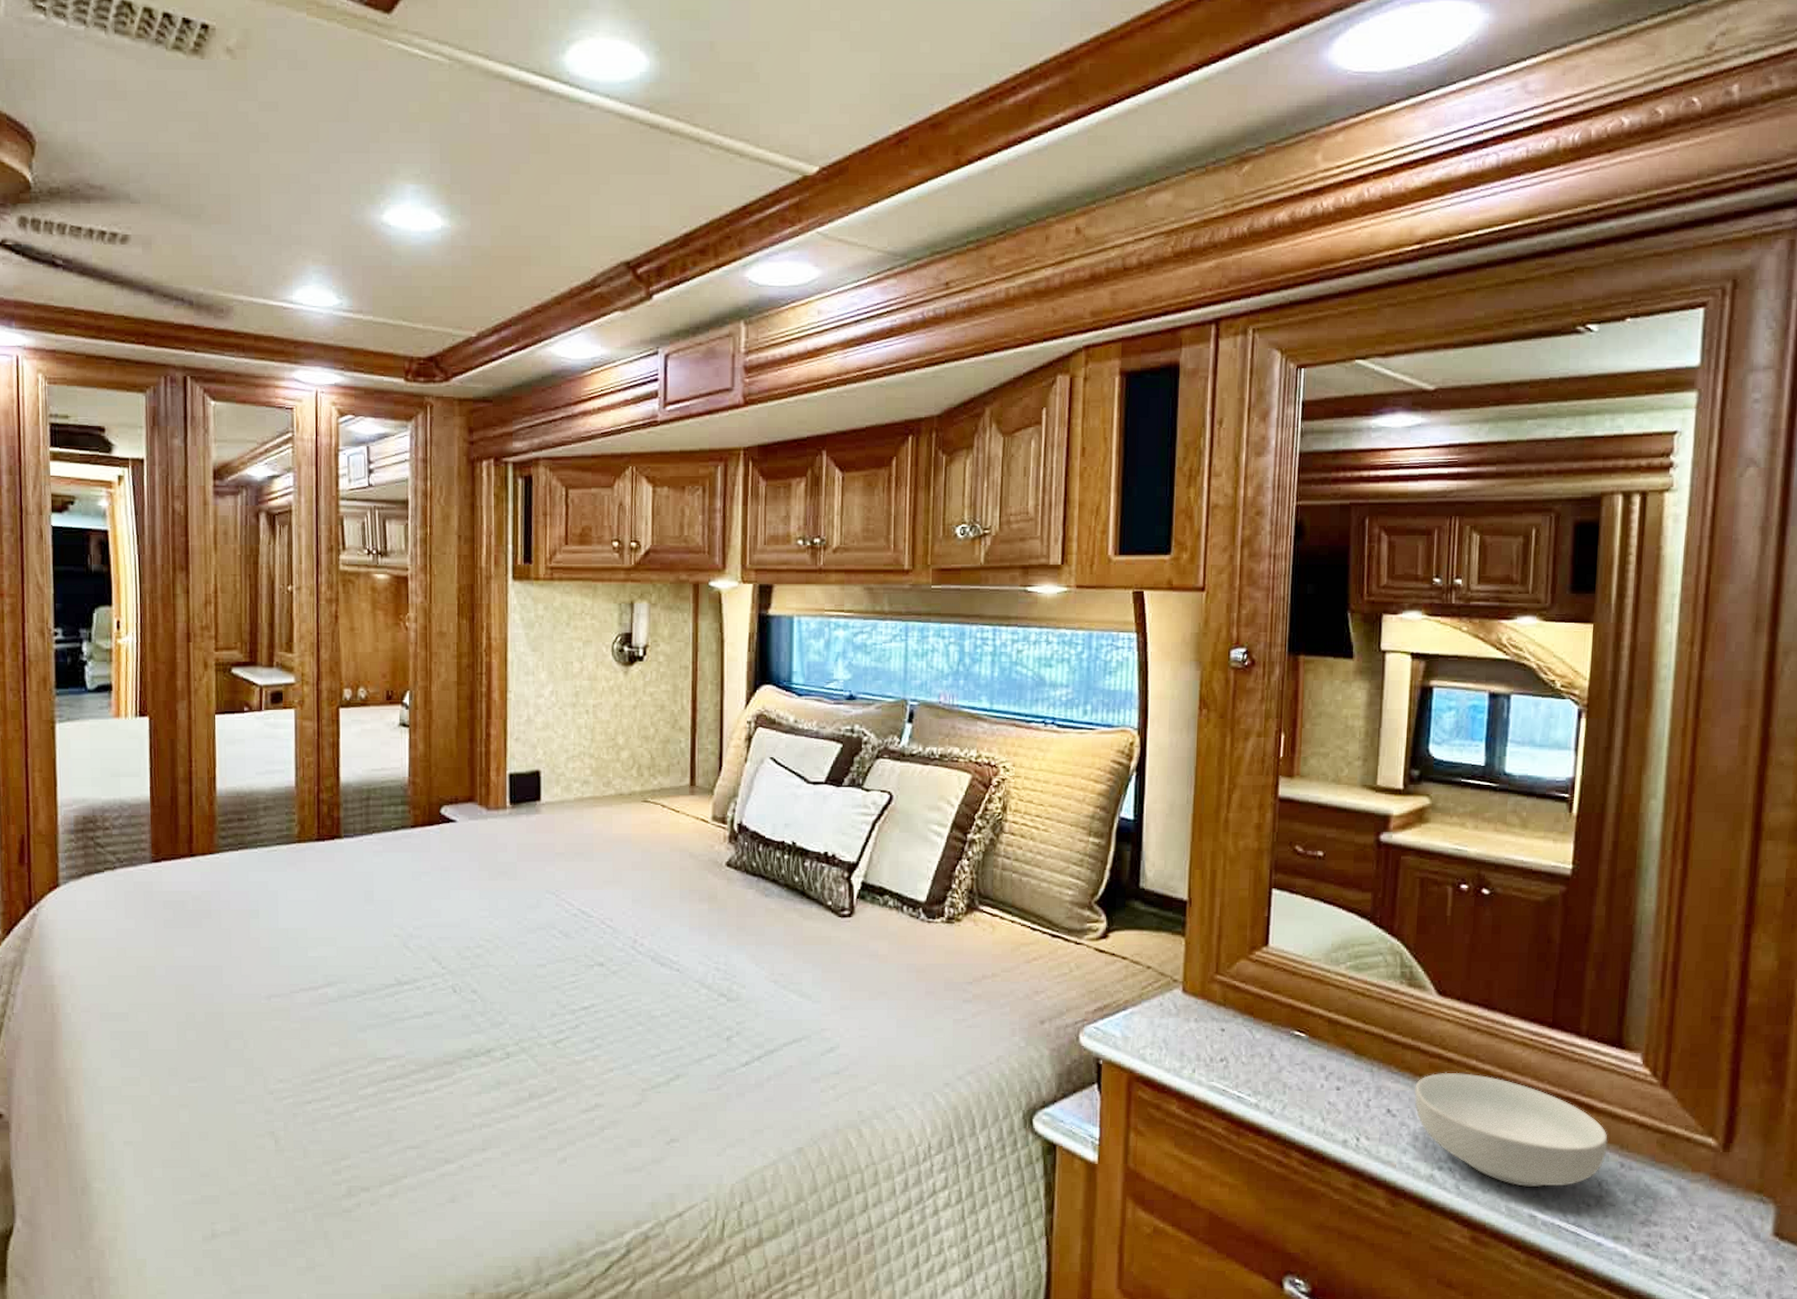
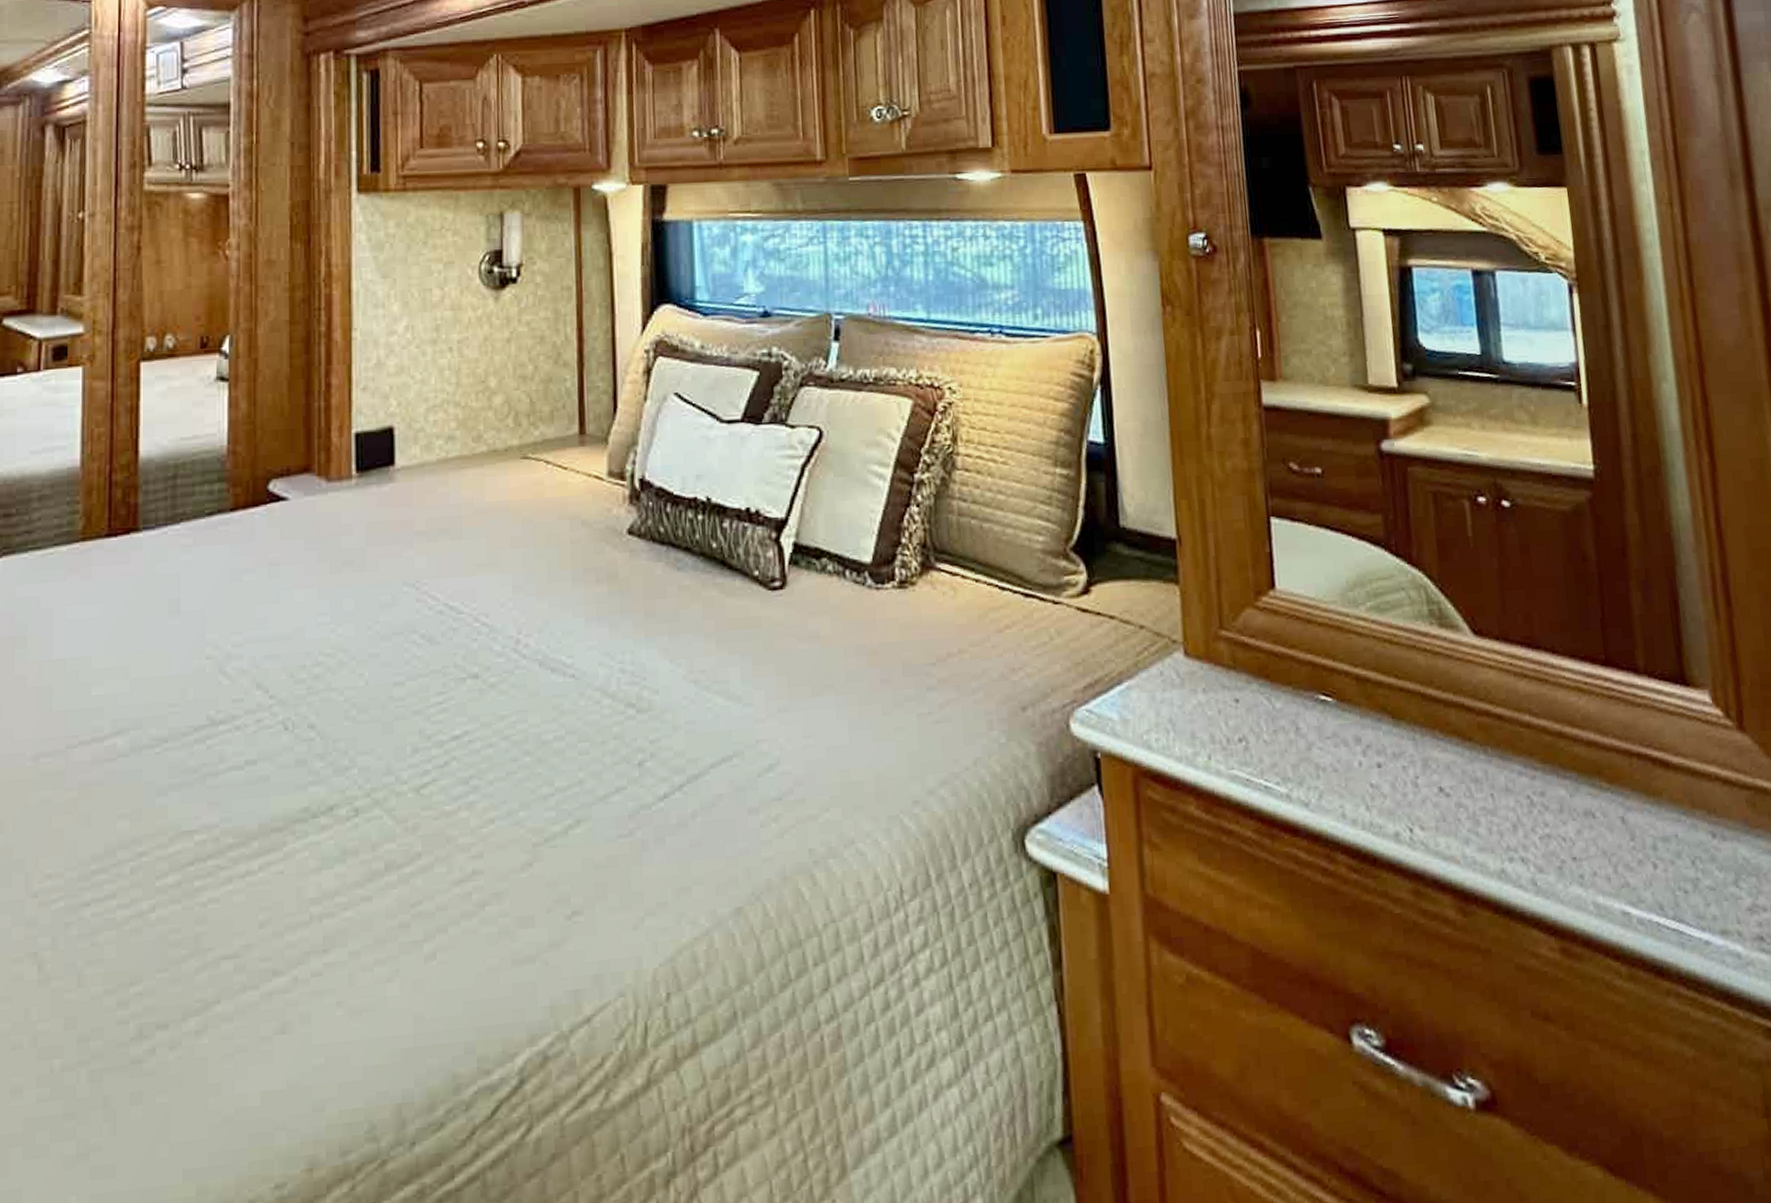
cereal bowl: present [1414,1072,1608,1188] -> none [1466,732,1694,875]

